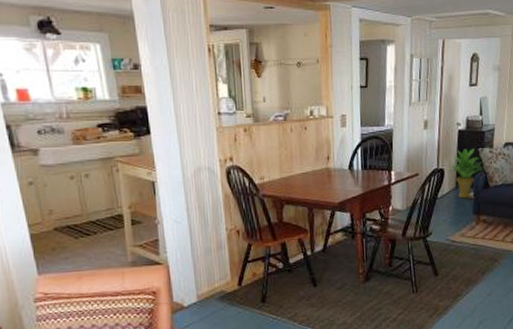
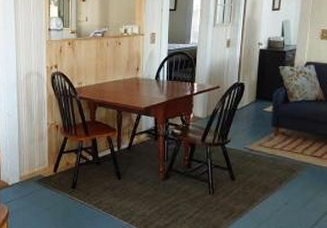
potted plant: present [448,148,484,199] -> none [248,66,284,112]

